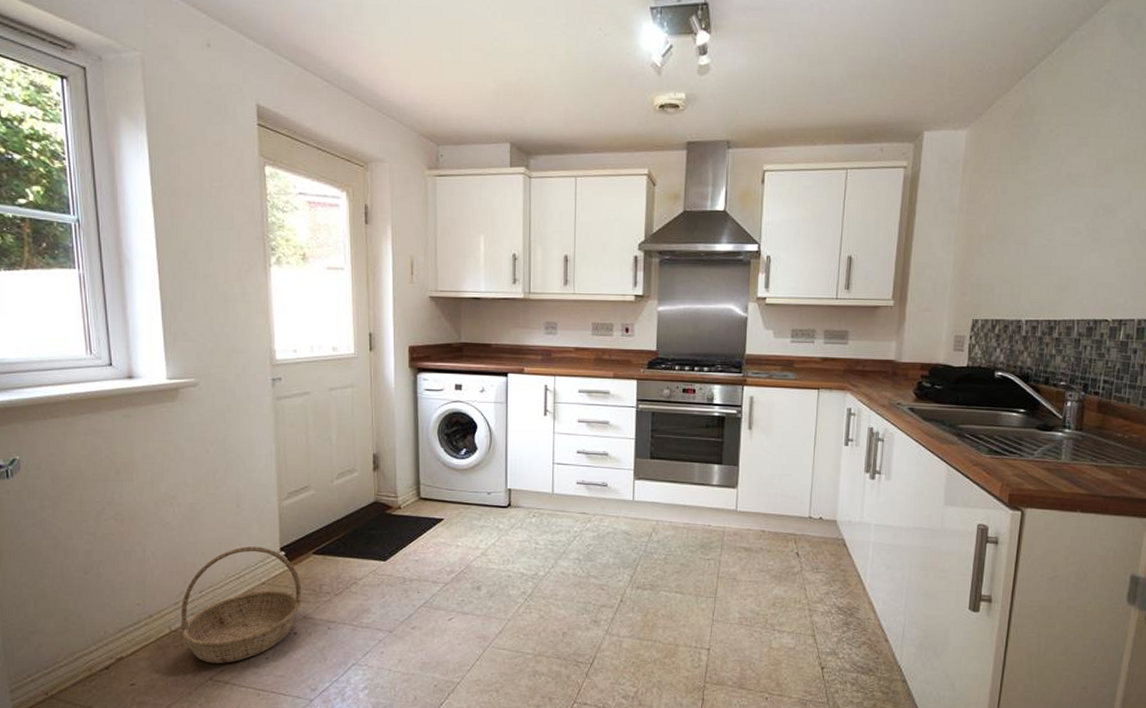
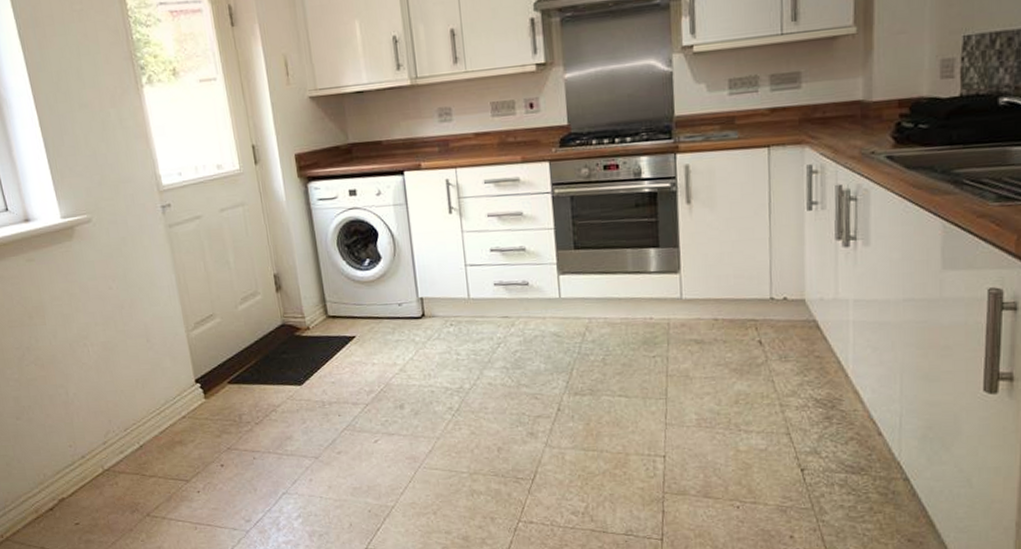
basket: present [181,546,301,663] -> none [109,380,224,500]

